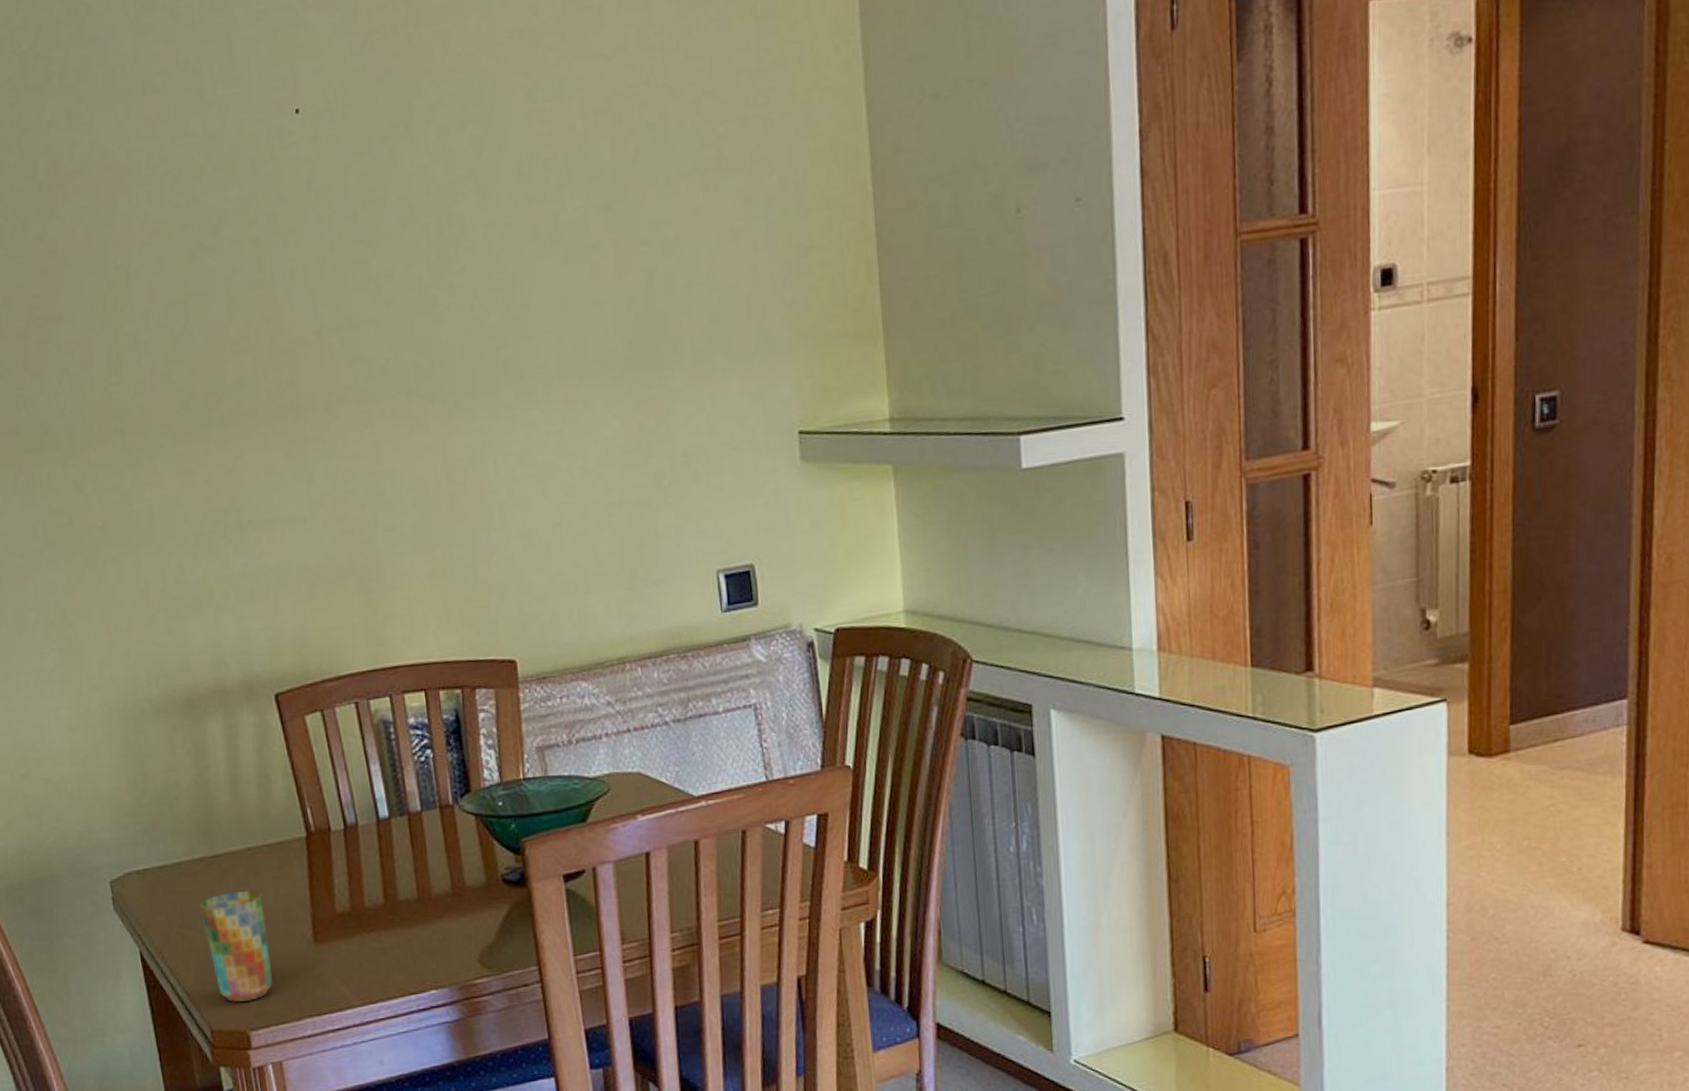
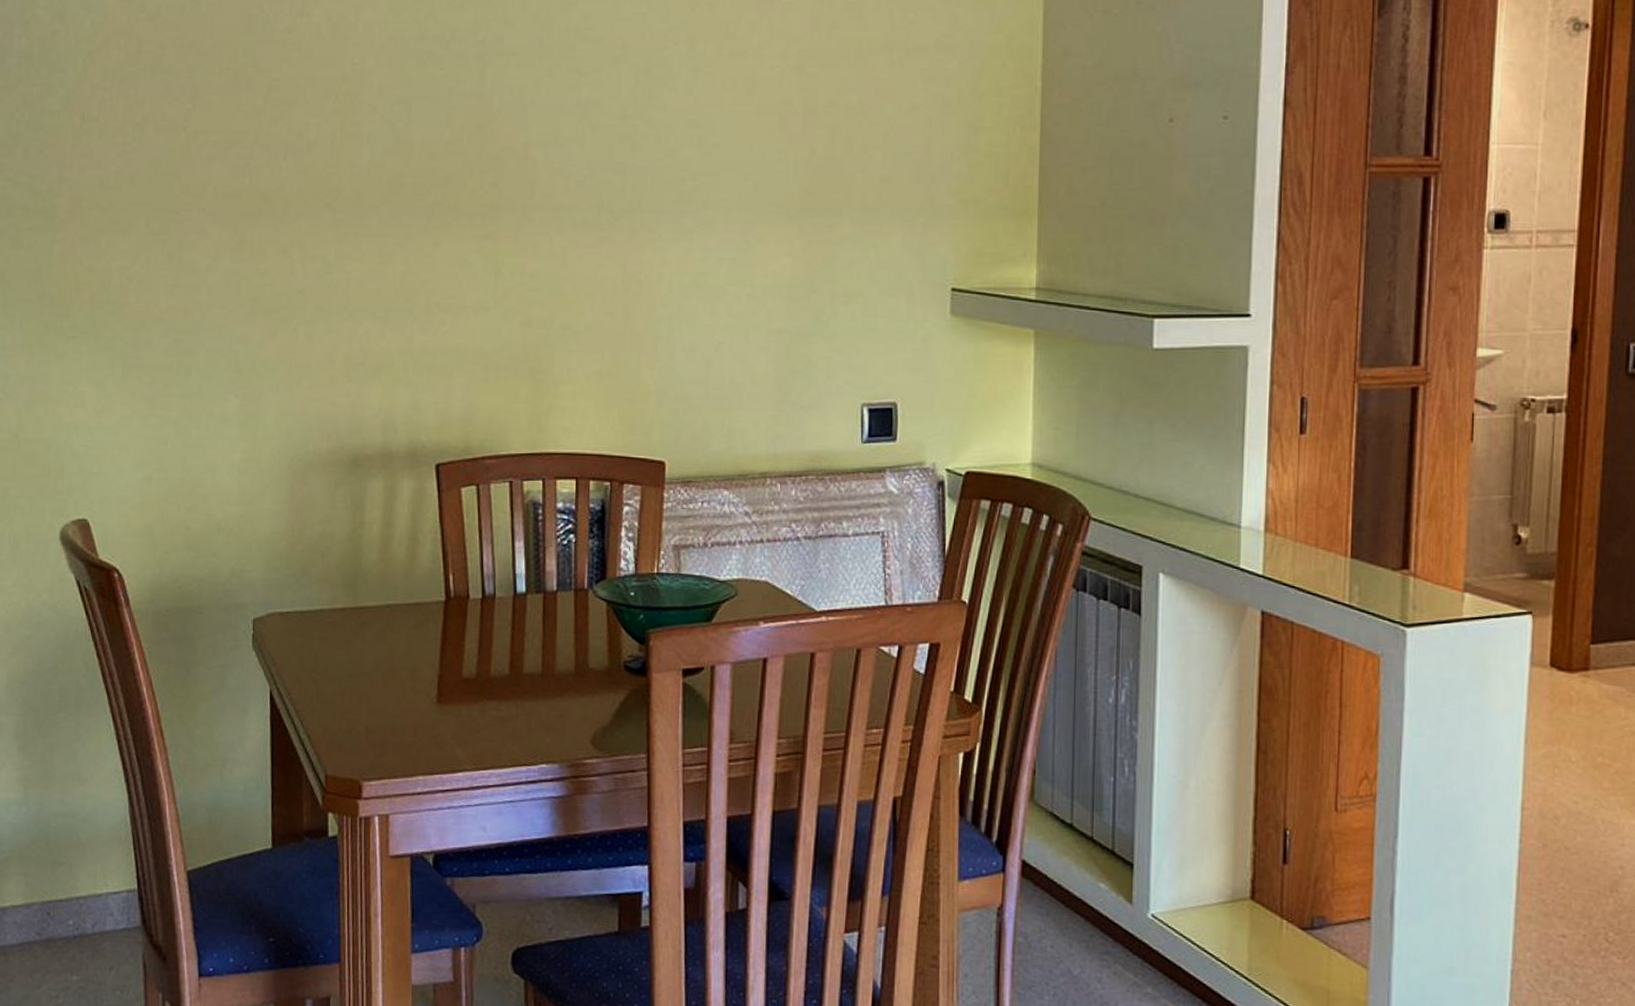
cup: present [200,890,273,1003] -> none [334,643,395,753]

